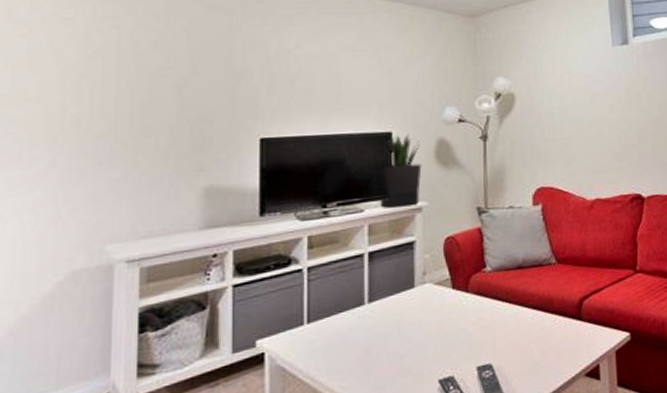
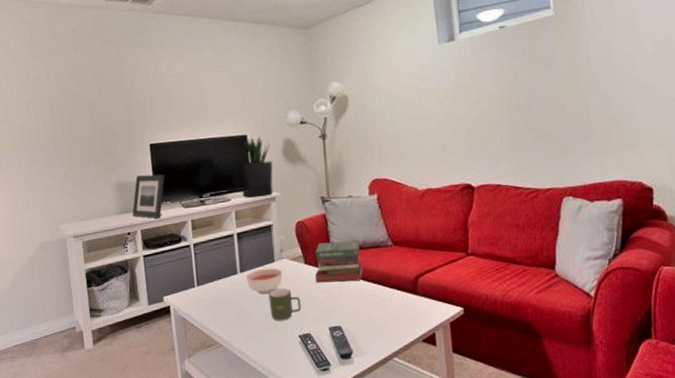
picture frame: none [223,177,276,236] -> present [132,174,165,219]
bowl: none [376,295,424,329] -> present [246,268,283,294]
mug: none [403,320,445,364] -> present [268,288,302,321]
books: none [465,258,522,311] -> present [315,240,364,283]

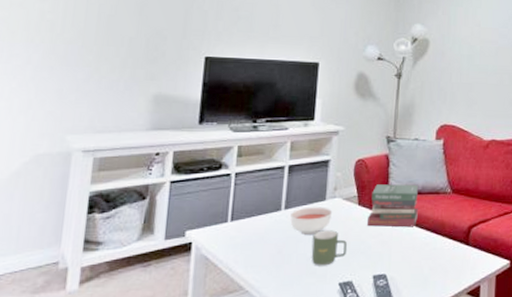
picture frame: present [132,174,165,219] -> none [166,90,215,141]
planter: present [239,136,274,199] -> none [304,66,342,130]

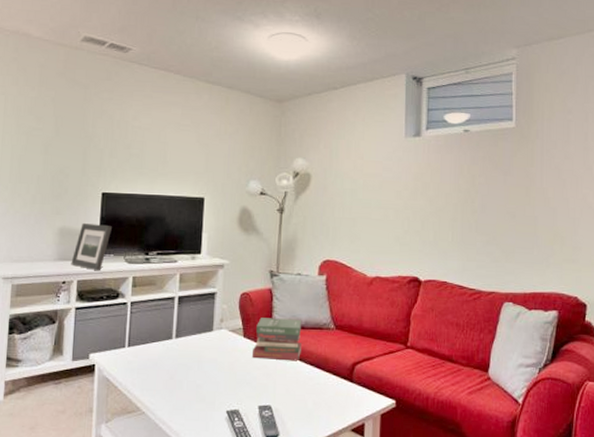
picture frame: none [166,90,215,141] -> present [71,223,112,271]
bowl: present [290,207,333,235] -> none [181,336,220,363]
mug: present [311,230,348,266] -> none [200,360,234,394]

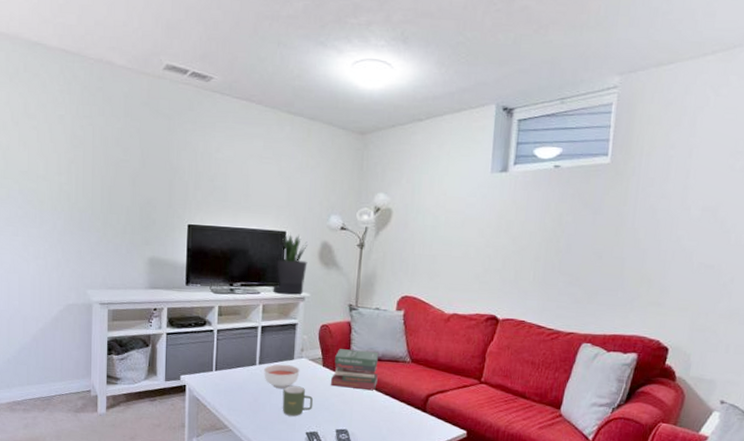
picture frame: present [71,223,112,271] -> none [161,254,198,300]
bowl: none [181,336,220,363] -> present [264,364,300,388]
planter: none [192,201,227,263] -> present [274,234,308,296]
mug: none [200,360,234,394] -> present [282,385,314,417]

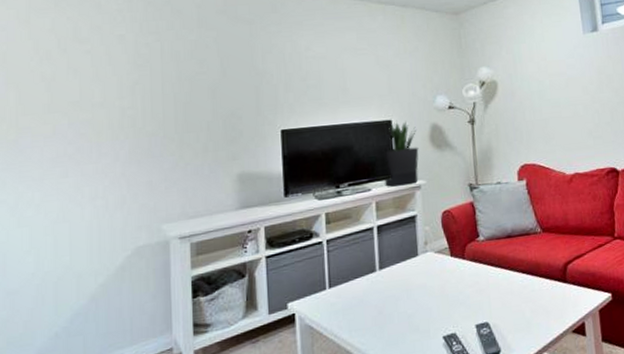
bowl: present [264,364,300,388] -> none [386,262,427,293]
mug: present [282,385,314,417] -> none [410,284,447,322]
books: present [331,349,379,391] -> none [462,228,513,276]

